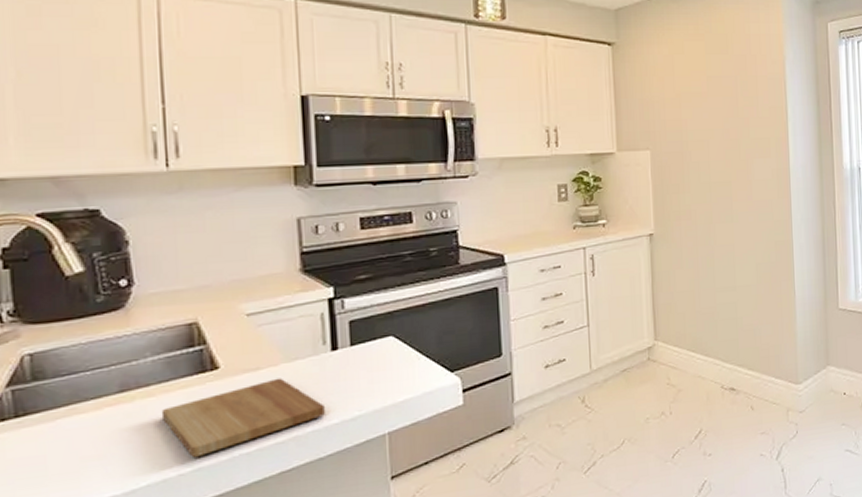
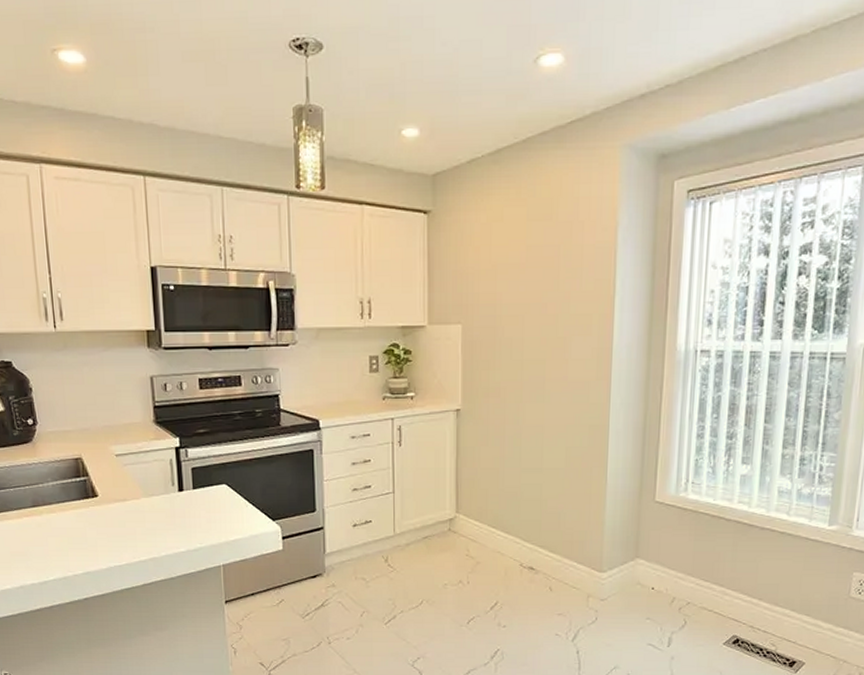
cutting board: present [161,378,325,457] -> none [60,509,175,563]

